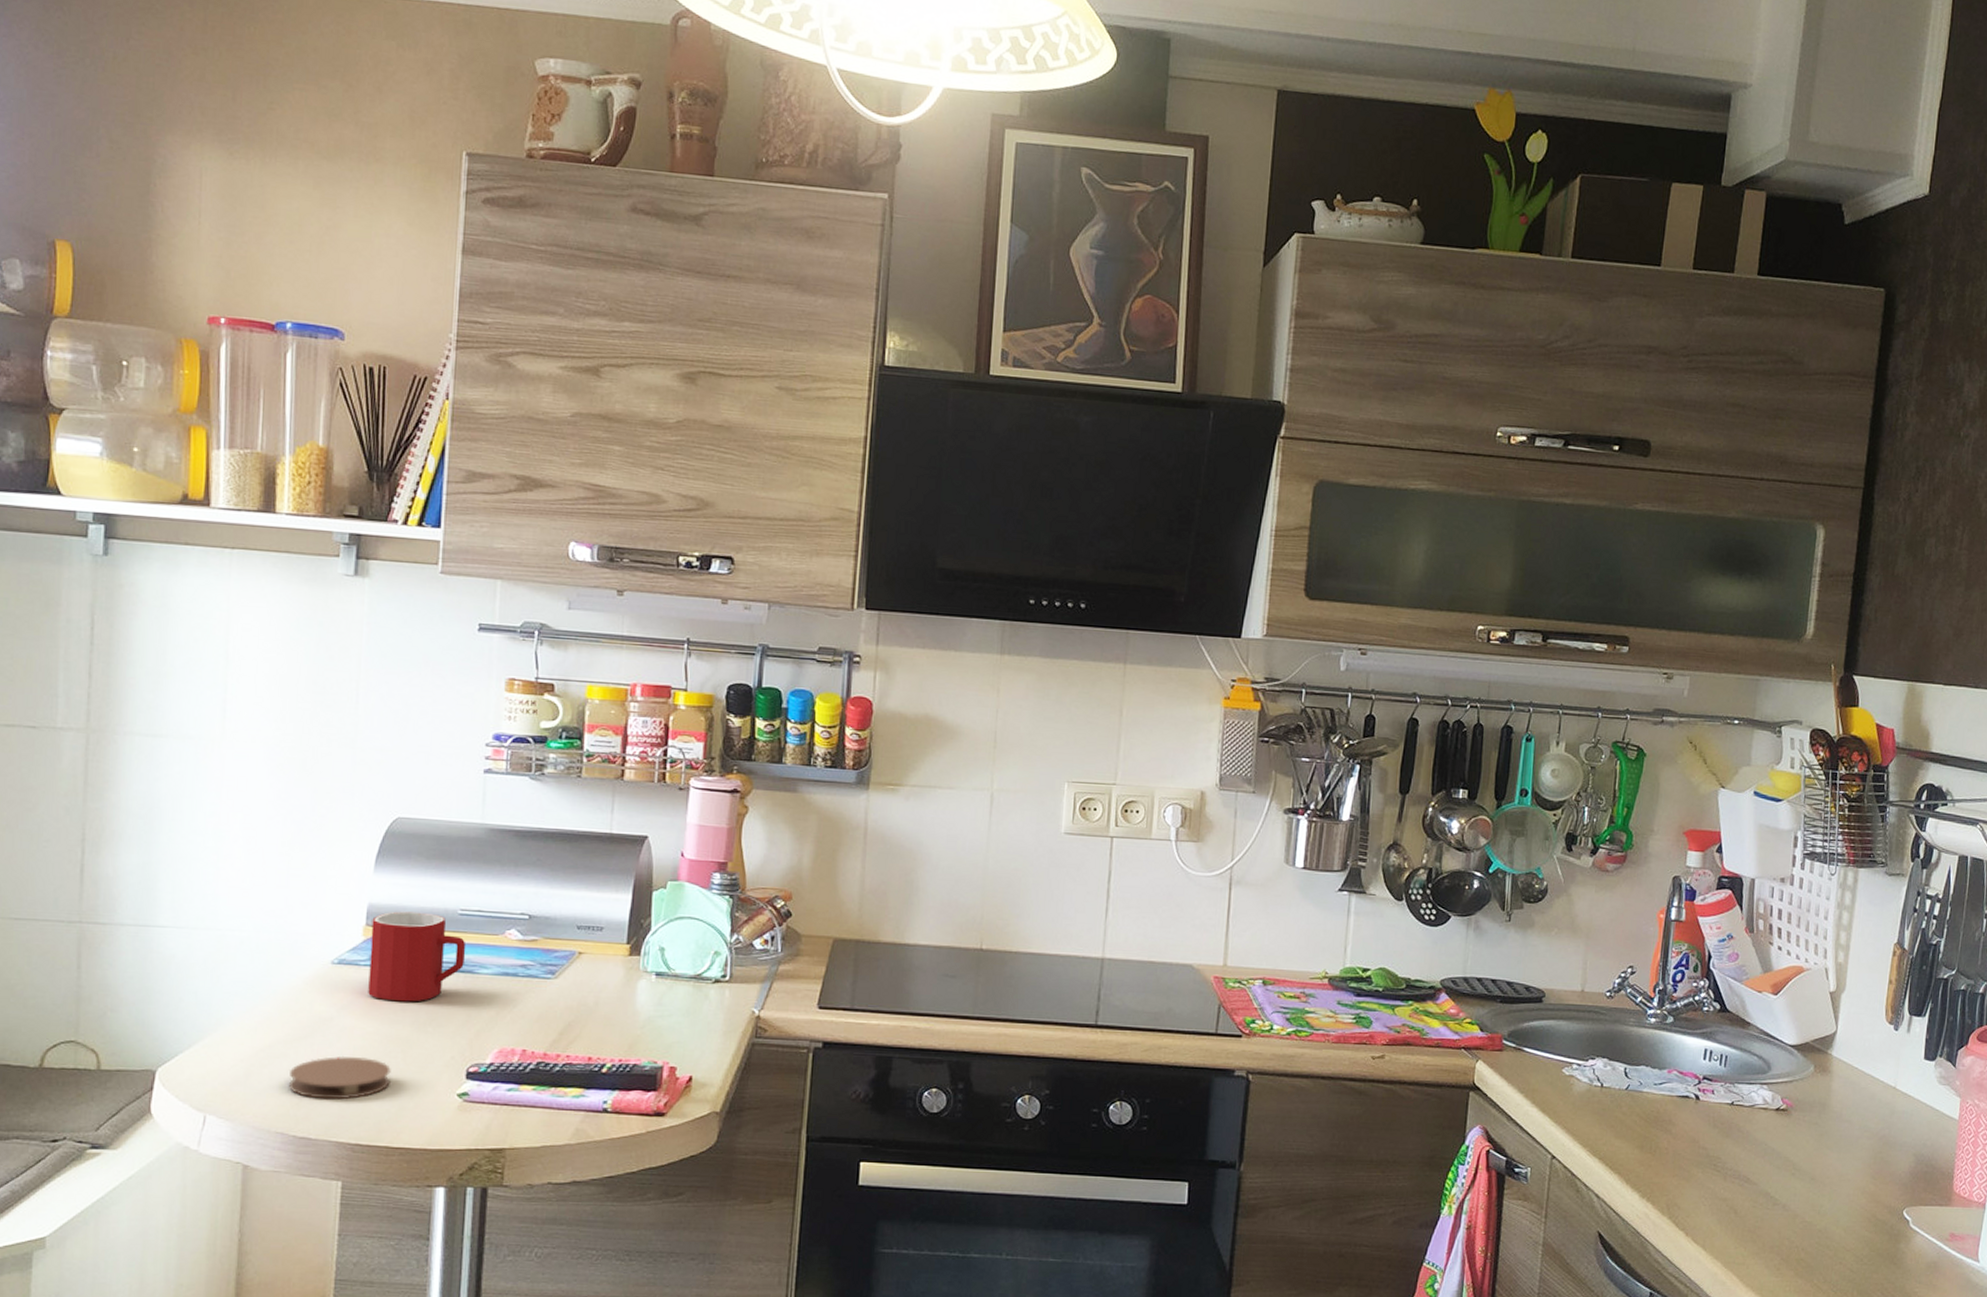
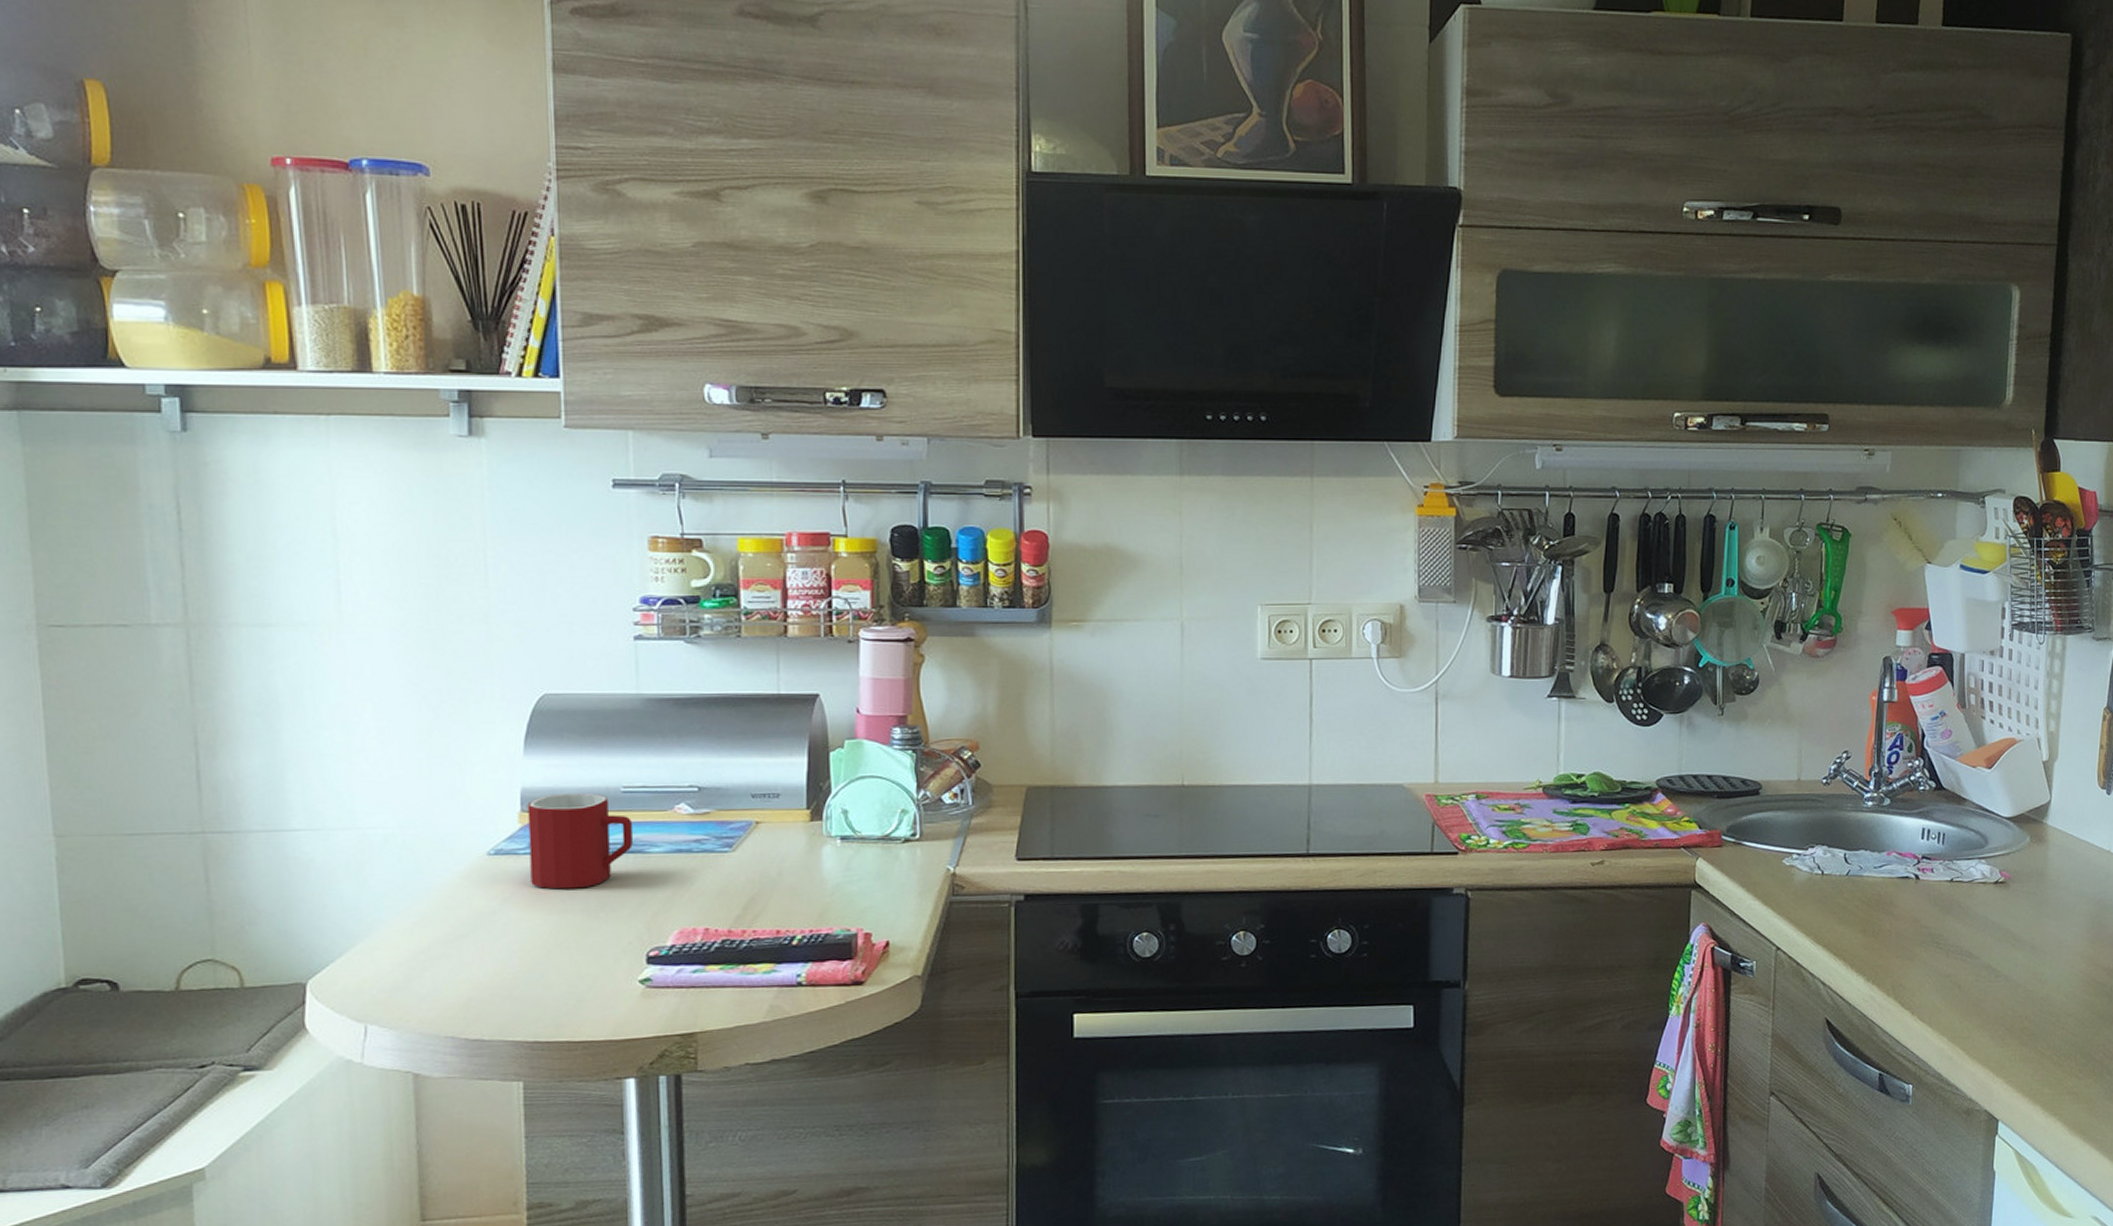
coaster: present [289,1055,391,1100] -> none [454,950,565,998]

